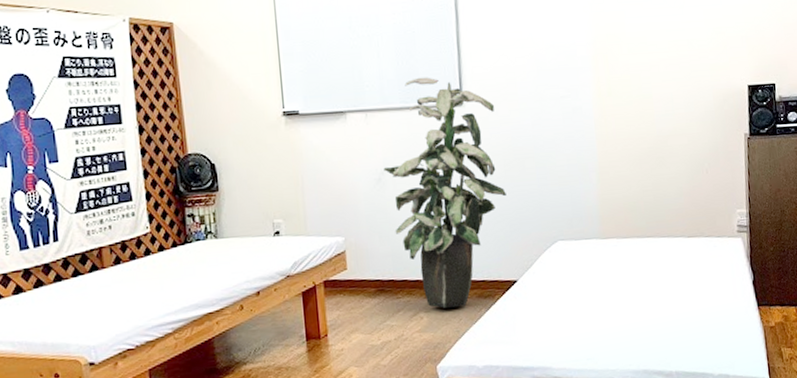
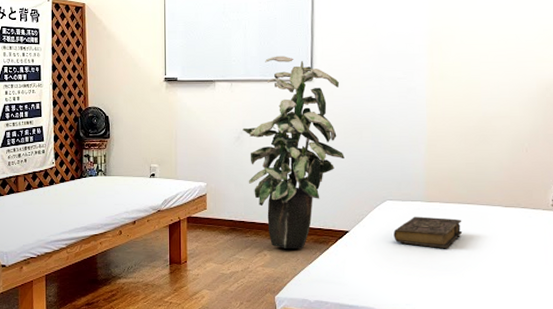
book: none [568,255,644,291] -> present [393,216,463,248]

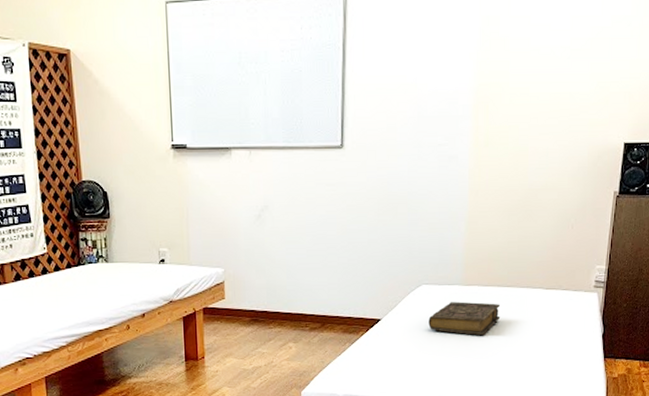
indoor plant: present [242,56,345,250] -> none [263,117,378,341]

